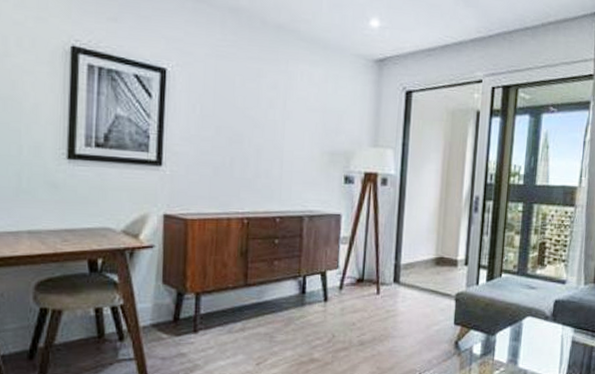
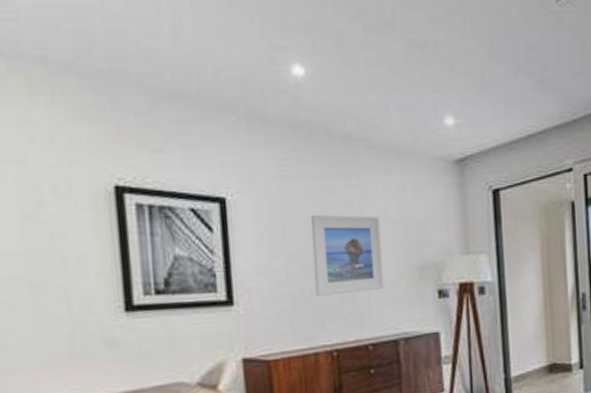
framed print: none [235,94,300,169] -> present [310,215,384,296]

